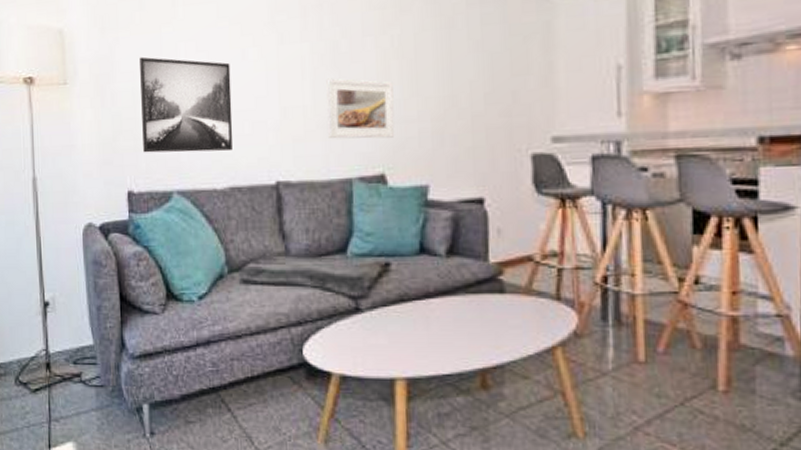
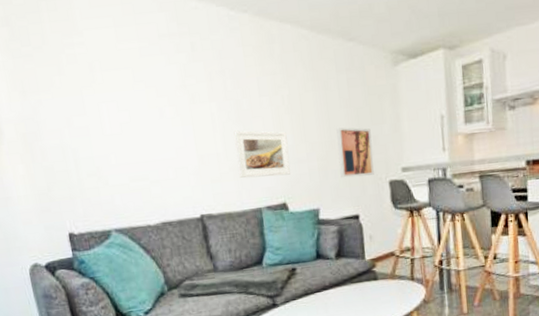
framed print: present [140,56,233,153] -> none [64,116,160,200]
wall art: none [460,77,511,147] -> present [336,127,374,178]

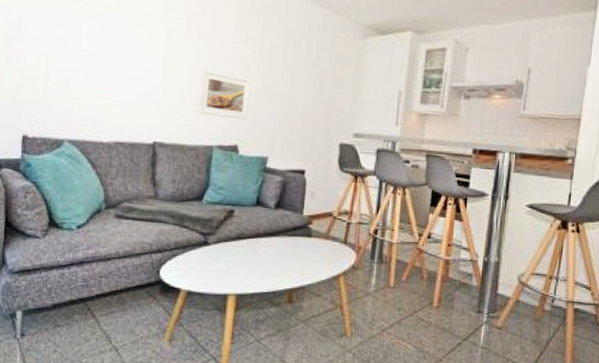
wall art: present [336,127,374,178] -> none [294,84,331,135]

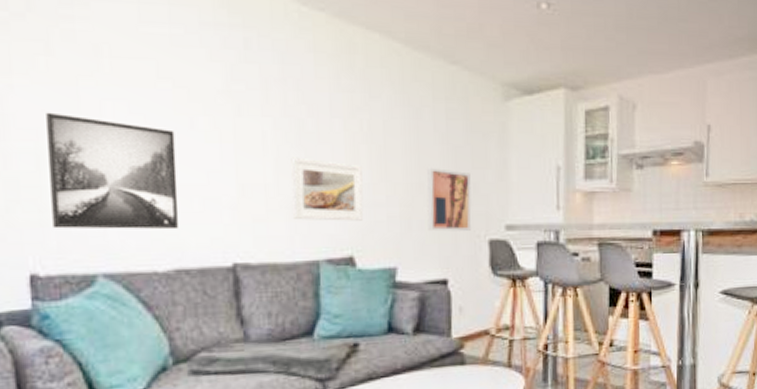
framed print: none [41,26,126,114] -> present [46,112,179,230]
wall art: none [294,84,331,135] -> present [426,167,471,232]

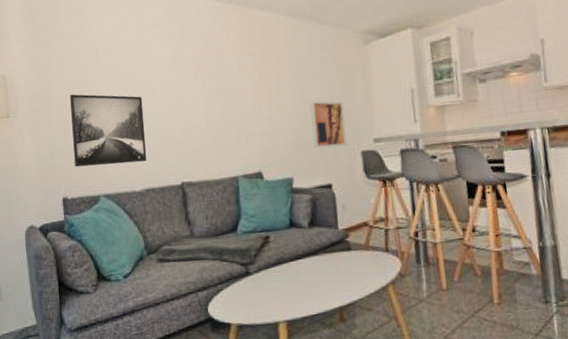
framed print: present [291,157,364,221] -> none [215,104,267,148]

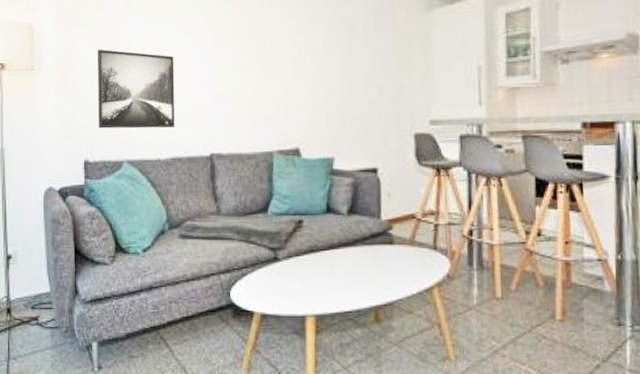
wall art: present [310,100,347,149] -> none [359,72,398,127]

